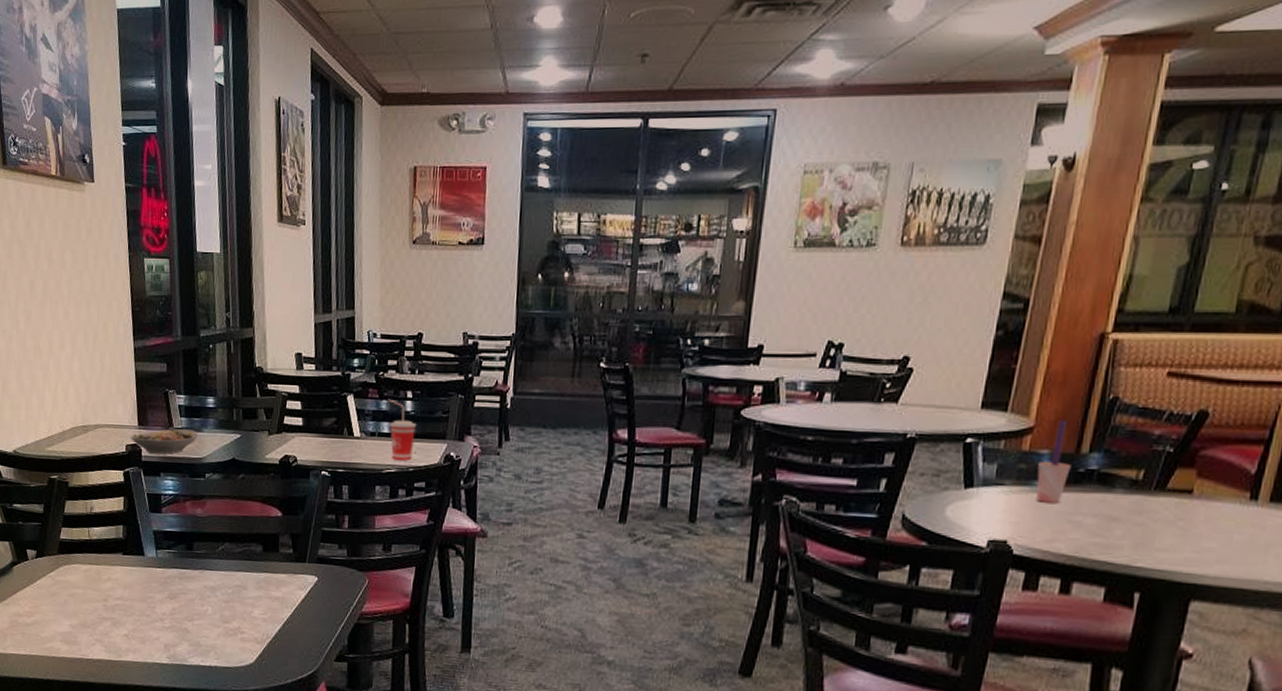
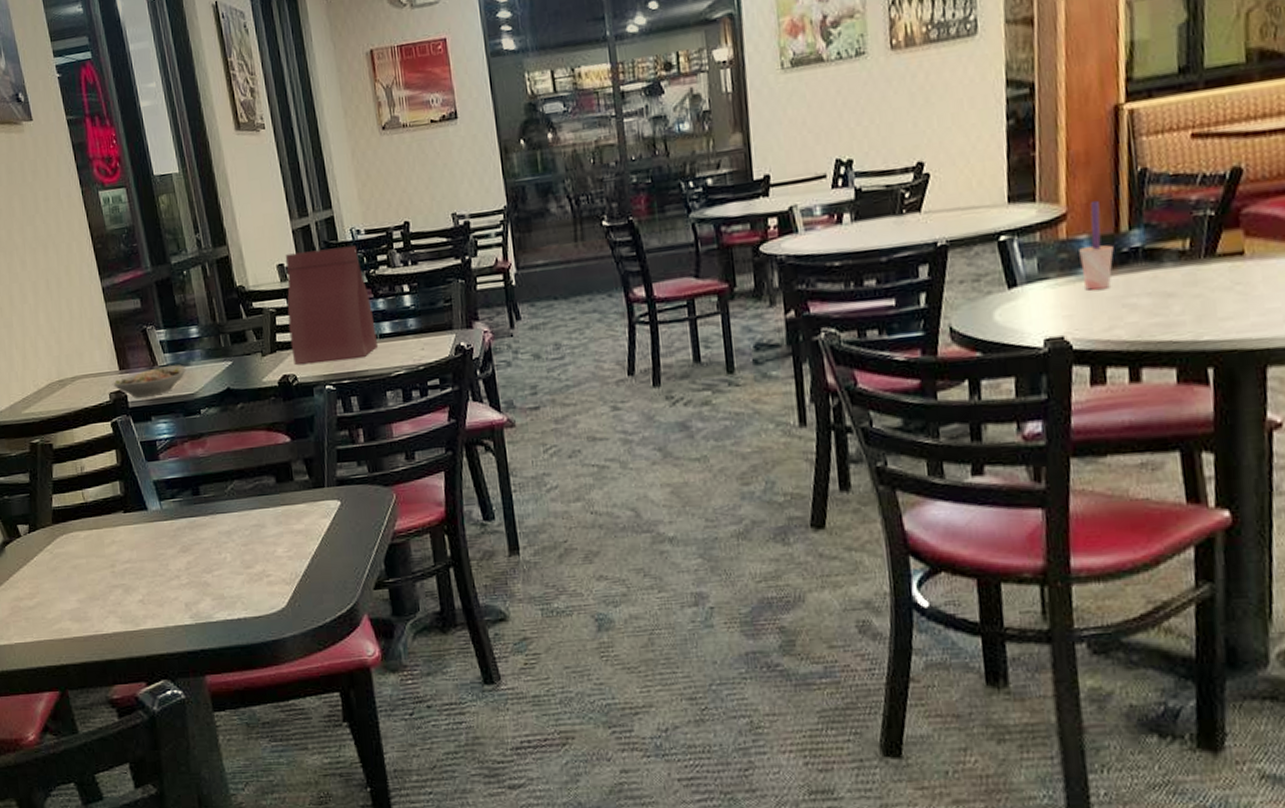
paper bag: none [296,345,376,452] -> present [285,245,378,365]
beverage cup: present [388,398,417,462] -> none [384,296,420,362]

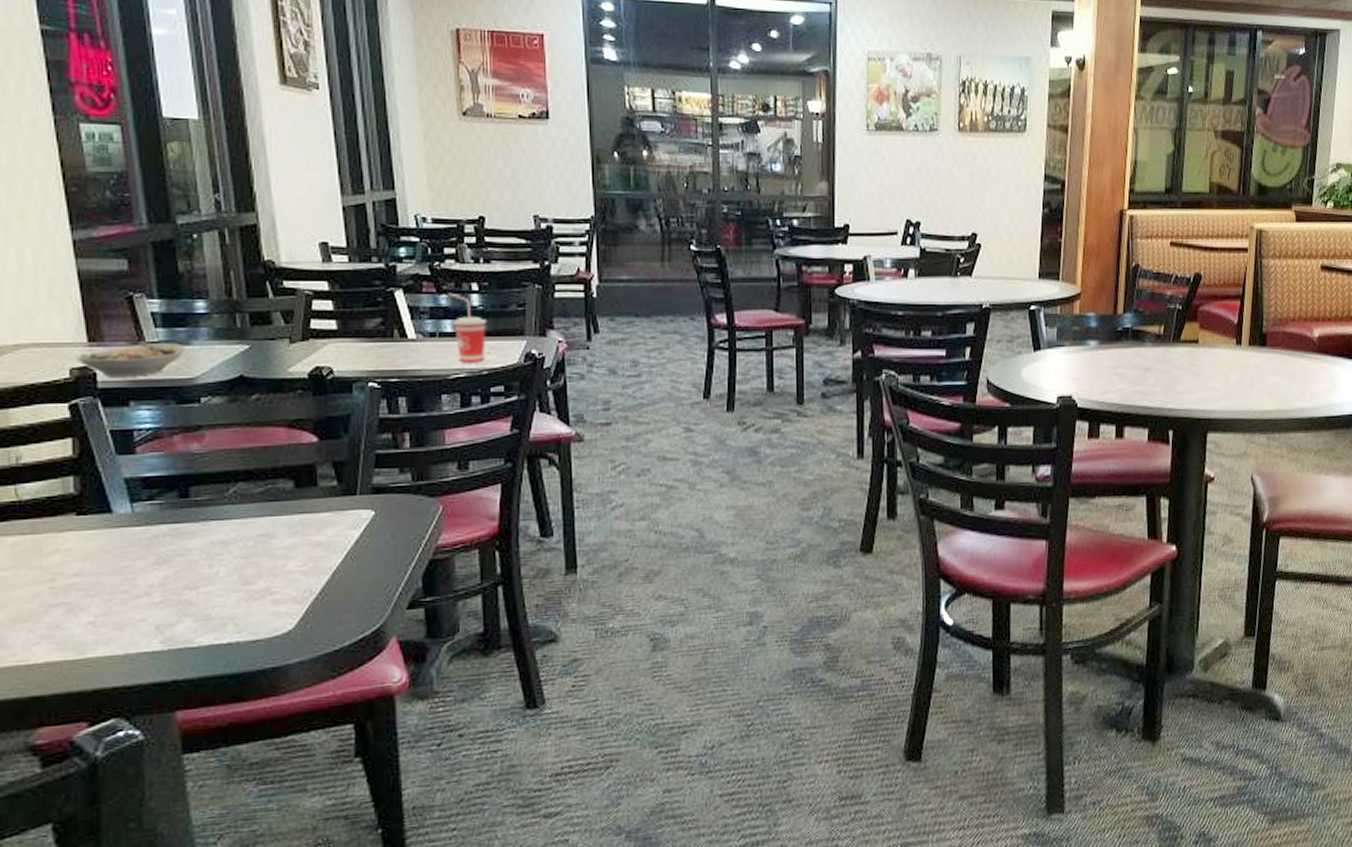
paper bag: present [285,245,378,365] -> none [328,232,435,357]
beverage cup: none [384,296,420,362] -> present [448,292,488,364]
beverage cup: present [1079,200,1114,292] -> none [1088,285,1112,360]

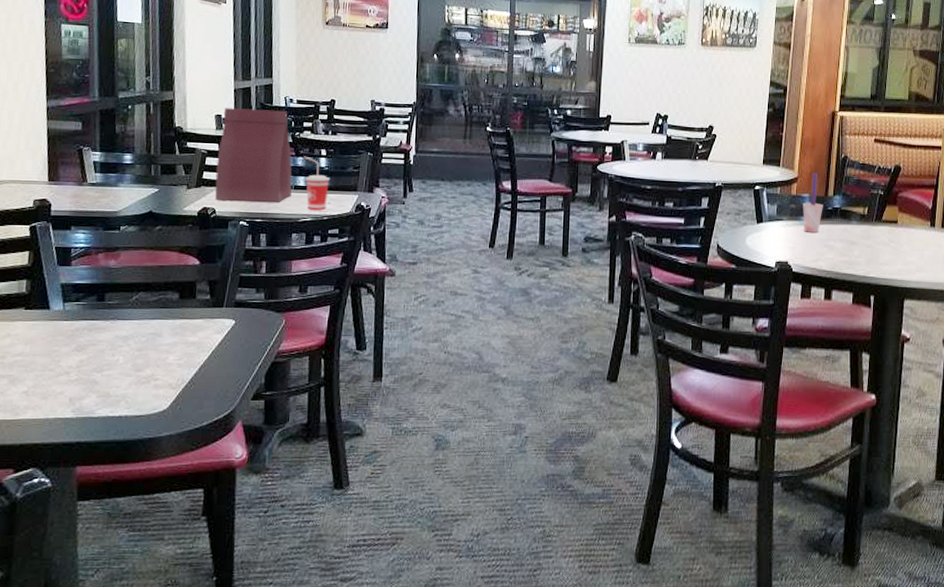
salad: present [75,343,185,379] -> none [38,184,114,210]
paper bag: none [328,232,435,357] -> present [215,108,292,203]
beverage cup: none [1088,285,1112,360] -> present [803,172,823,234]

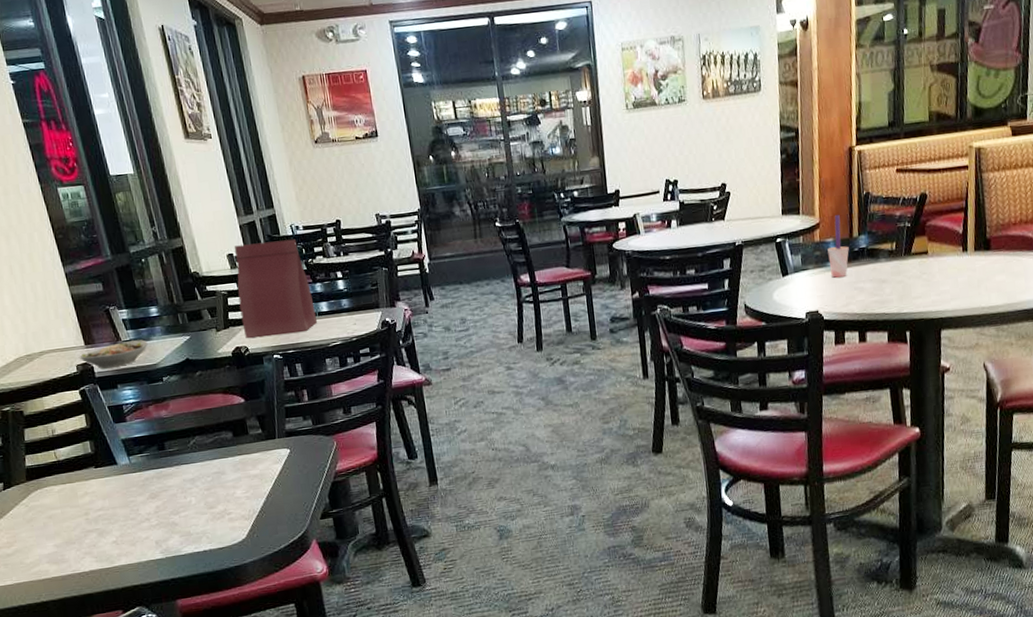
salad: none [38,184,114,210] -> present [78,339,148,369]
beverage cup: present [304,156,331,211] -> none [321,281,353,334]

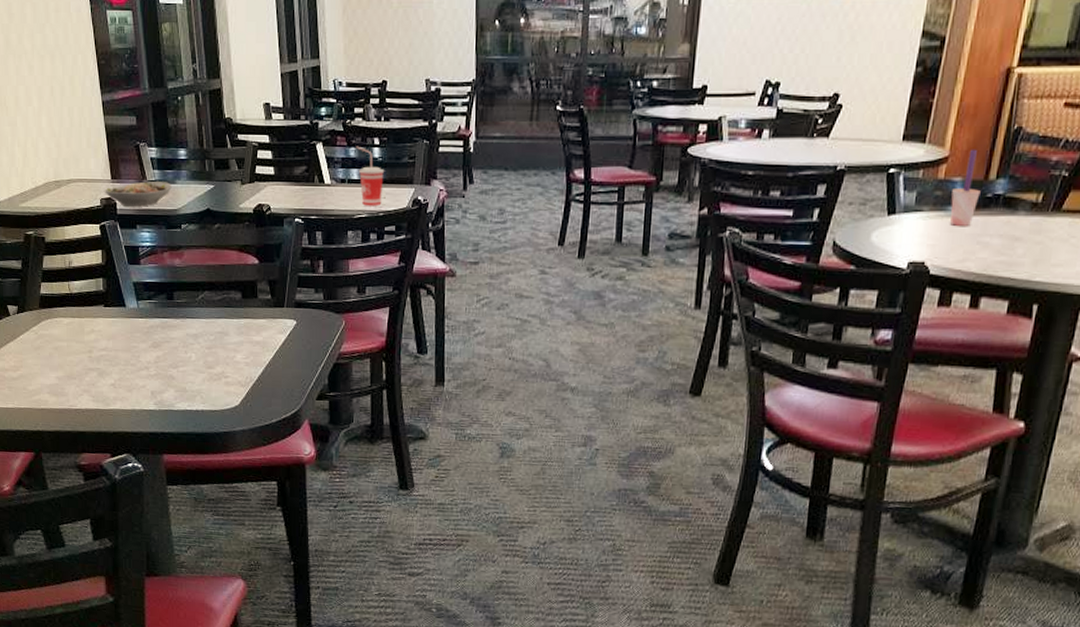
paper bag: present [234,239,317,338] -> none [268,95,345,199]
beverage cup: none [321,281,353,334] -> present [356,146,385,207]

